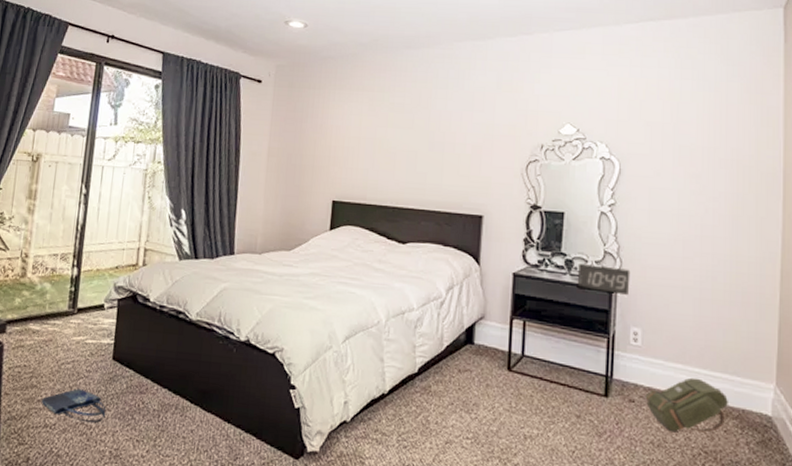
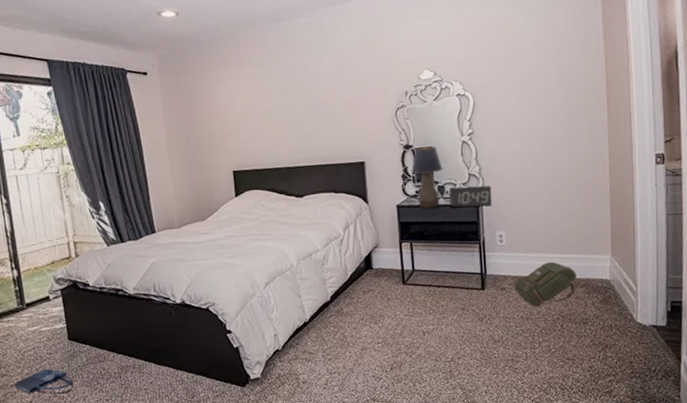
table lamp: none [535,209,574,285] -> present [410,146,443,209]

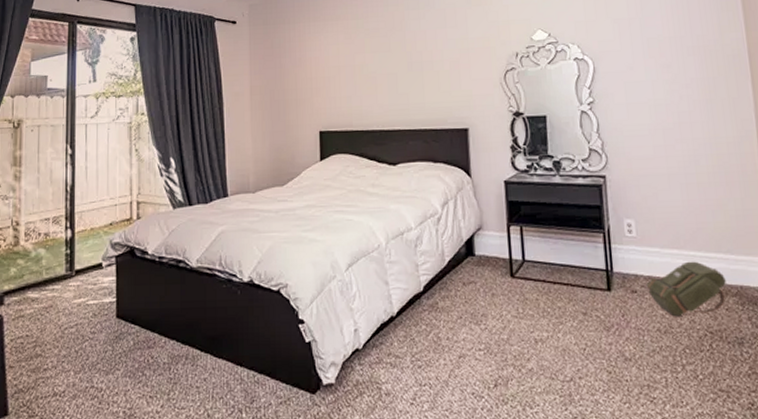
shopping bag: present [13,369,74,395] -> none [47,352,115,386]
table lamp: present [410,146,443,209] -> none [521,114,559,187]
alarm clock: present [449,185,492,209] -> none [566,163,618,190]

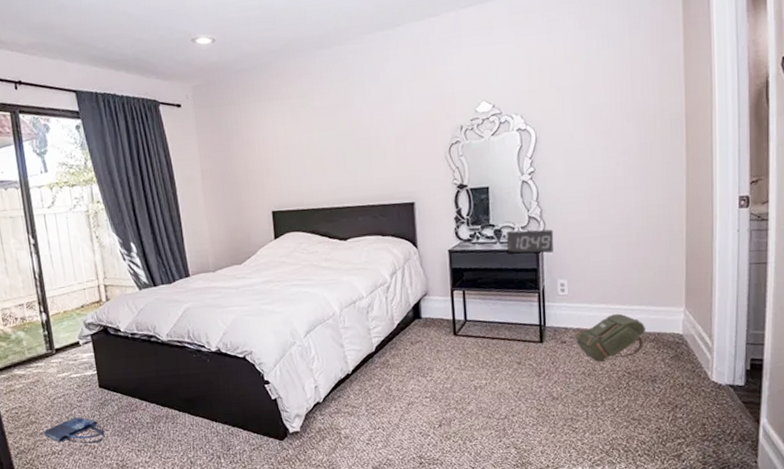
shopping bag: none [47,352,115,386] -> present [43,417,105,444]
alarm clock: none [566,163,618,190] -> present [506,229,554,254]

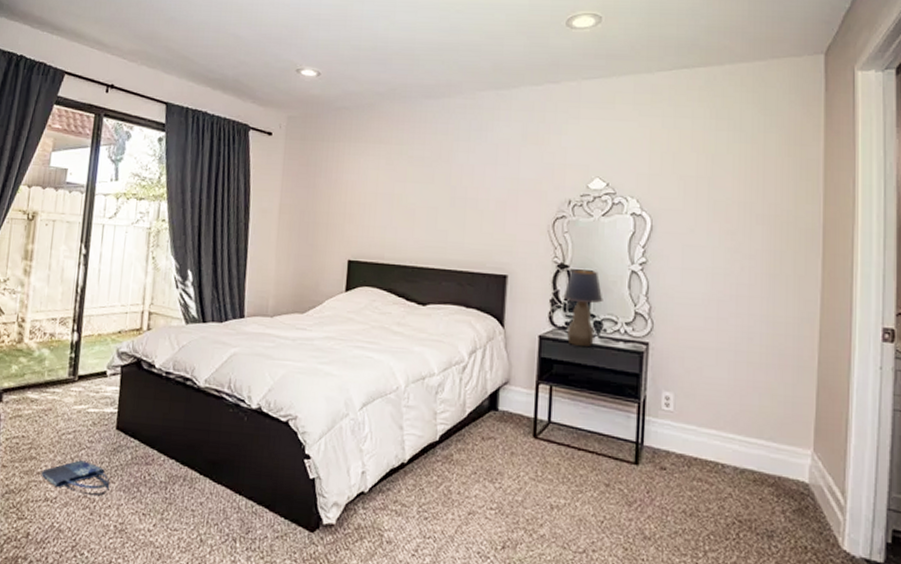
table lamp: none [464,185,500,254] -> present [562,268,603,348]
alarm clock: present [506,229,554,254] -> none [606,326,662,359]
backpack: present [574,313,645,362] -> none [677,443,764,501]

